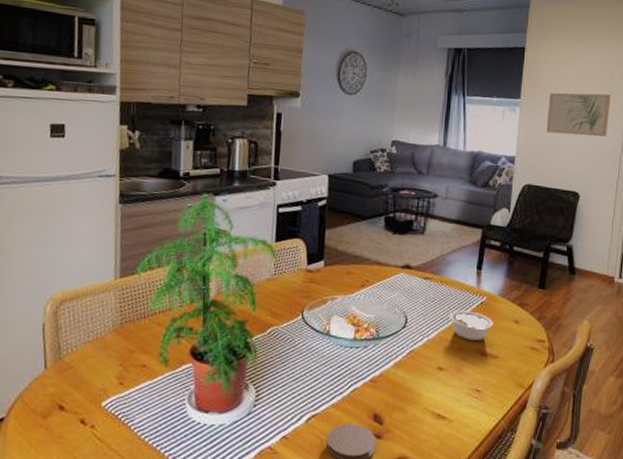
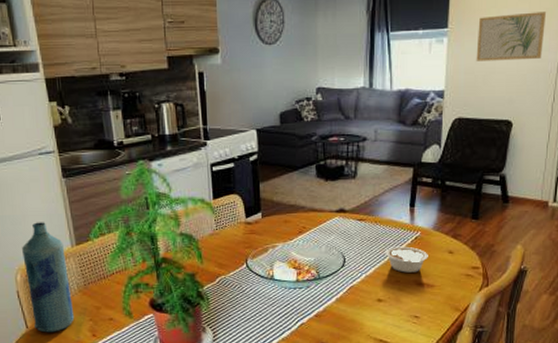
bottle: none [54,248,106,376] -> present [22,222,75,333]

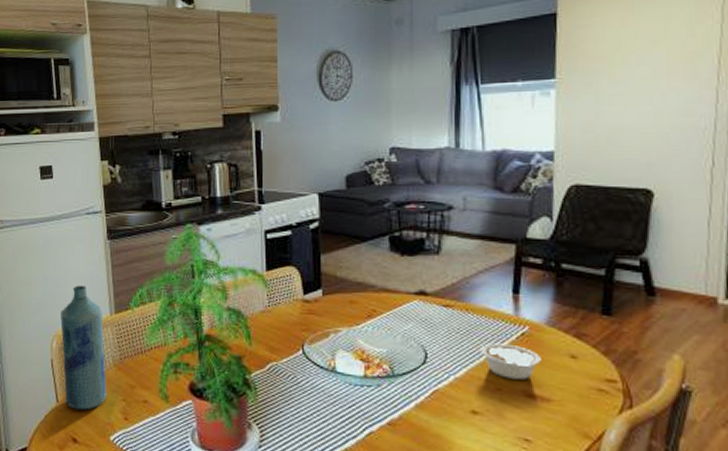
wall art: present [476,12,547,61] -> none [595,56,693,117]

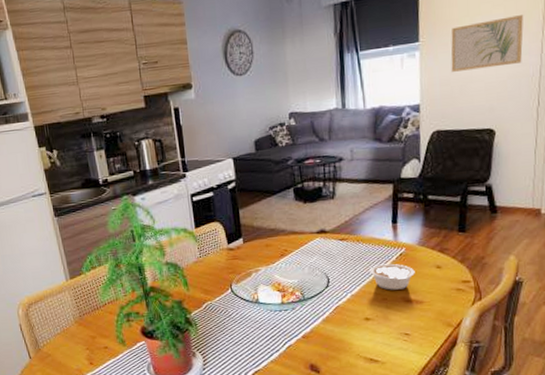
bottle: present [60,285,107,410] -> none [22,259,73,362]
wall art: none [595,56,693,117] -> present [451,15,524,72]

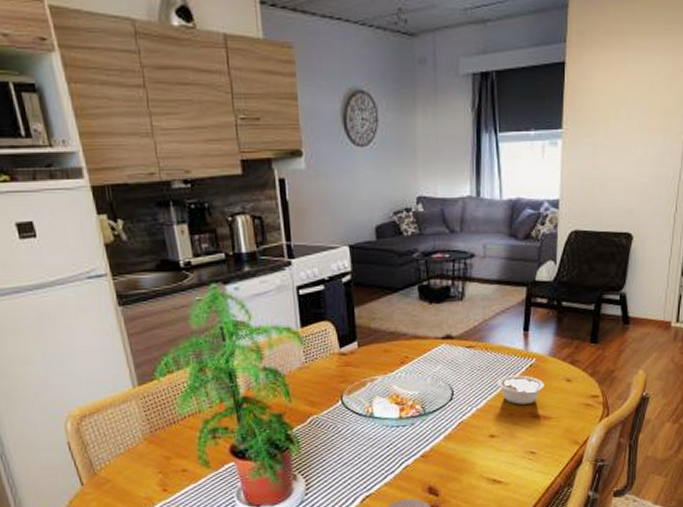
wall art: present [451,15,524,72] -> none [593,111,669,167]

